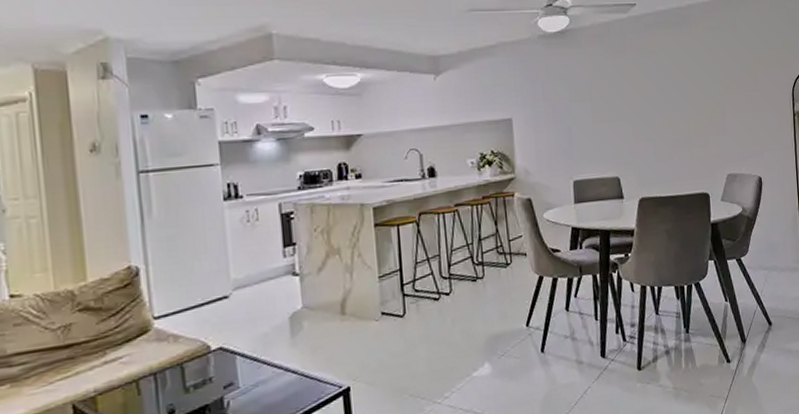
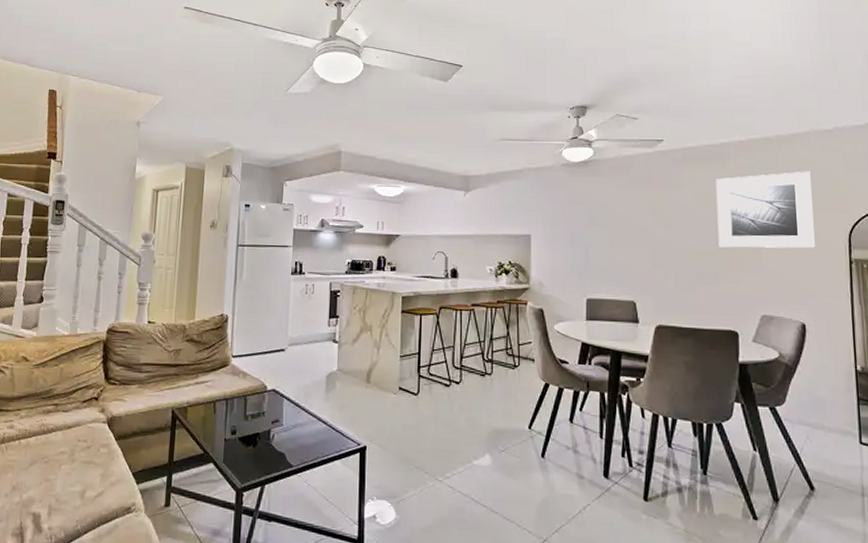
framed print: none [685,30,768,112] -> present [716,171,816,249]

